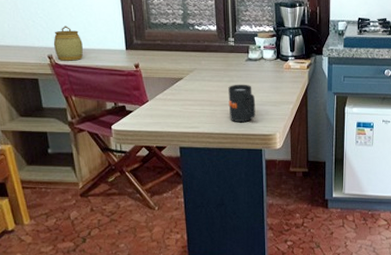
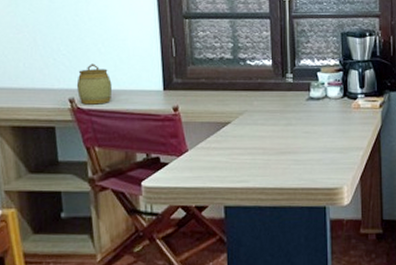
mug: present [228,84,256,122] -> none [285,127,319,174]

